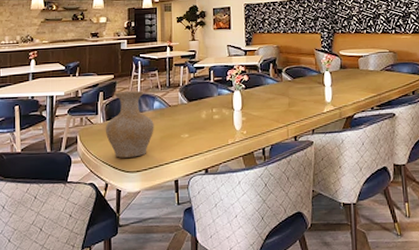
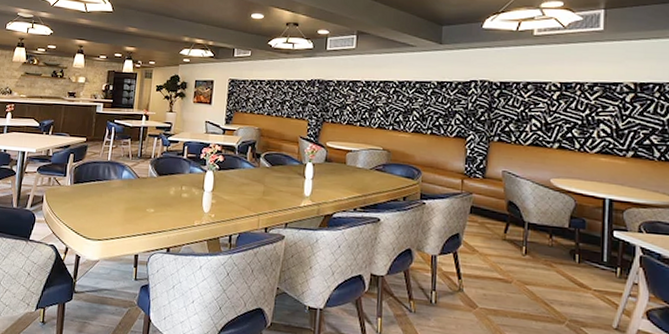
vase: present [105,91,154,158] -> none [71,156,121,225]

